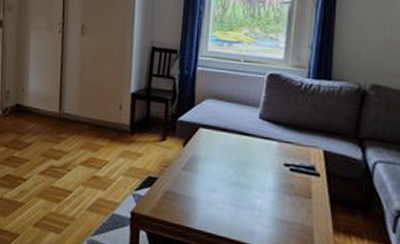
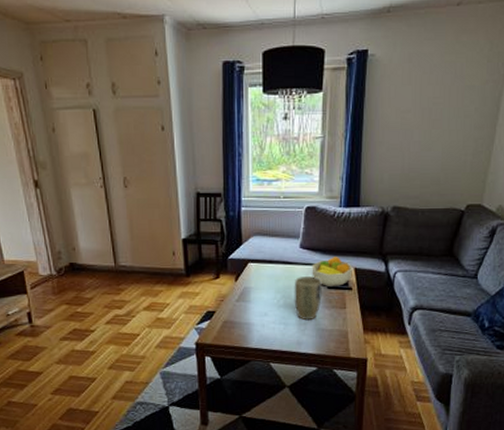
plant pot: none [248,151,283,206] -> present [294,276,322,320]
fruit bowl: none [272,132,321,170] -> present [312,255,353,286]

